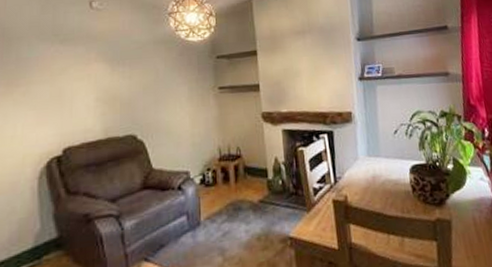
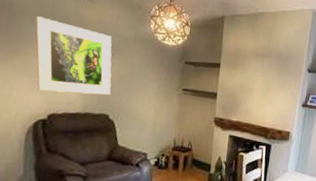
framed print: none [35,37,136,123] -> present [35,16,112,95]

